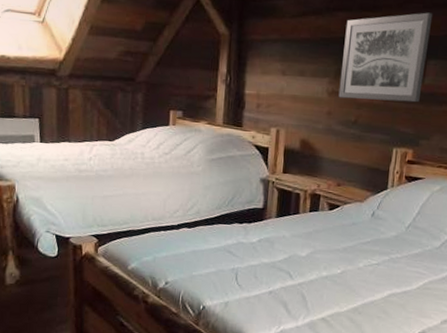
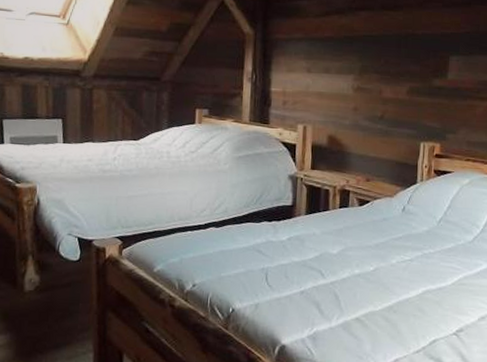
wall art: present [338,12,433,102] -> none [364,11,453,97]

